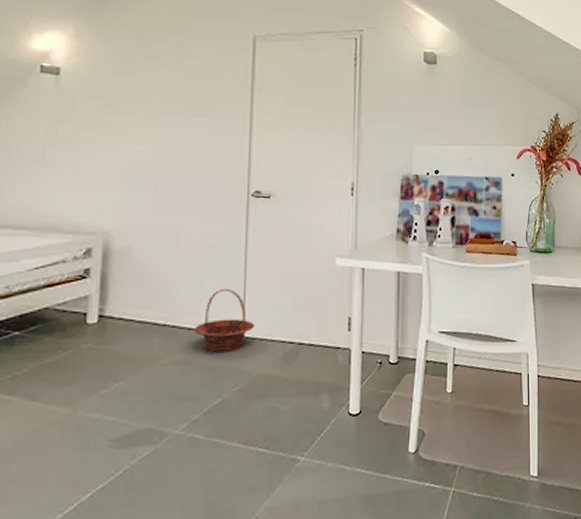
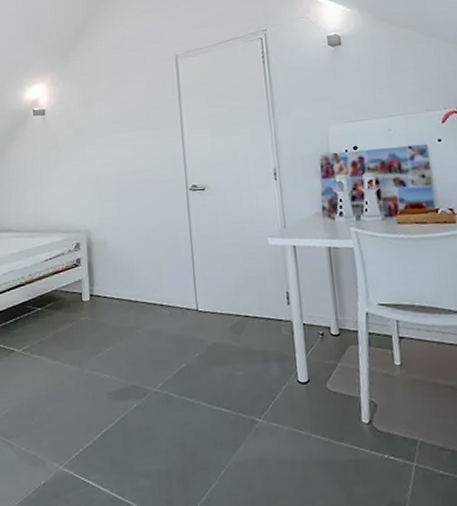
basket: present [193,288,255,352] -> none [158,269,206,324]

